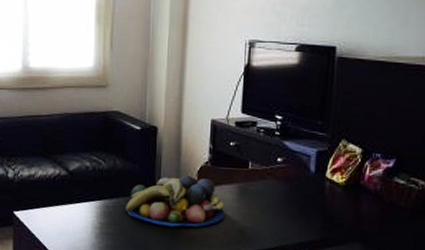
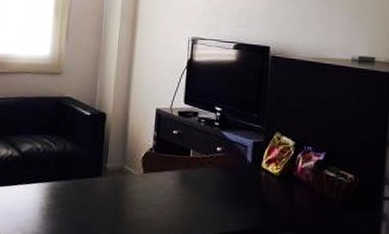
fruit bowl: present [126,175,225,227] -> none [73,160,167,212]

